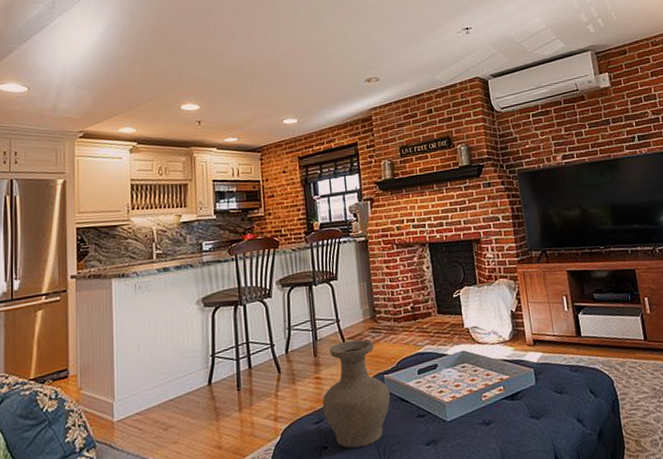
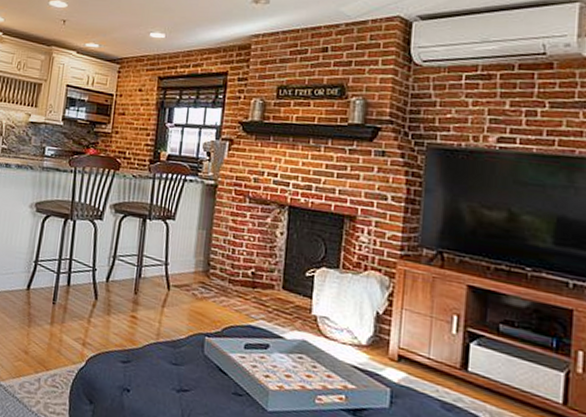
vase: present [322,339,391,448] -> none [132,287,209,405]

